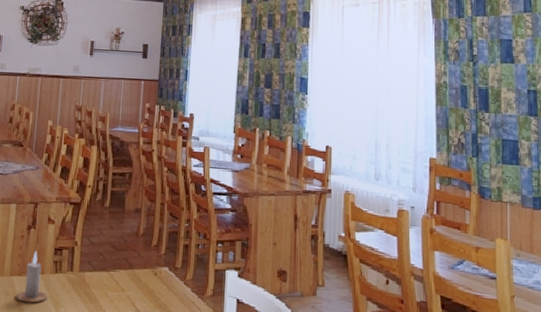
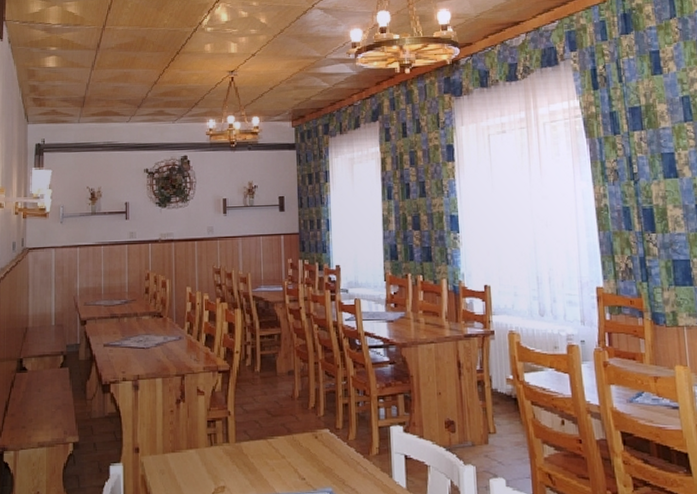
candle: present [16,250,47,303] -> none [172,425,205,480]

